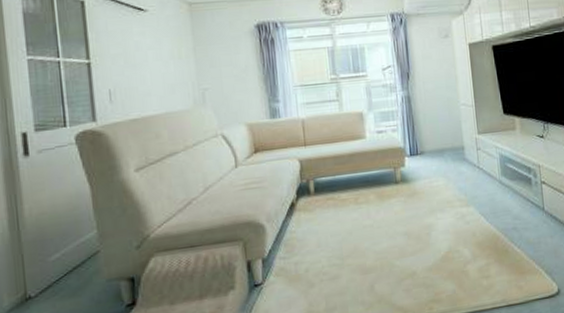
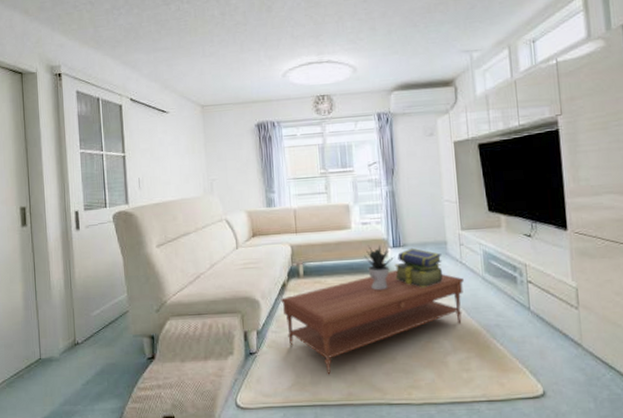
coffee table: none [289,180,482,299] -> present [280,270,464,375]
potted plant: none [380,153,413,202] -> present [364,244,395,290]
stack of books: none [412,155,461,197] -> present [394,248,443,288]

